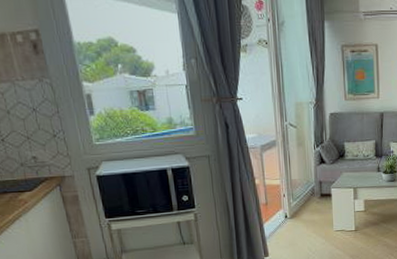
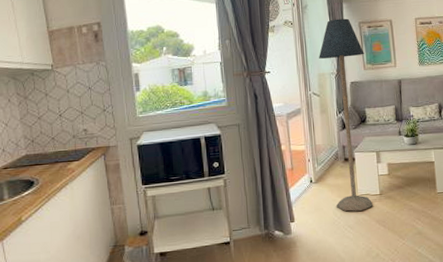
floor lamp: none [296,40,348,247] -> present [319,18,374,212]

